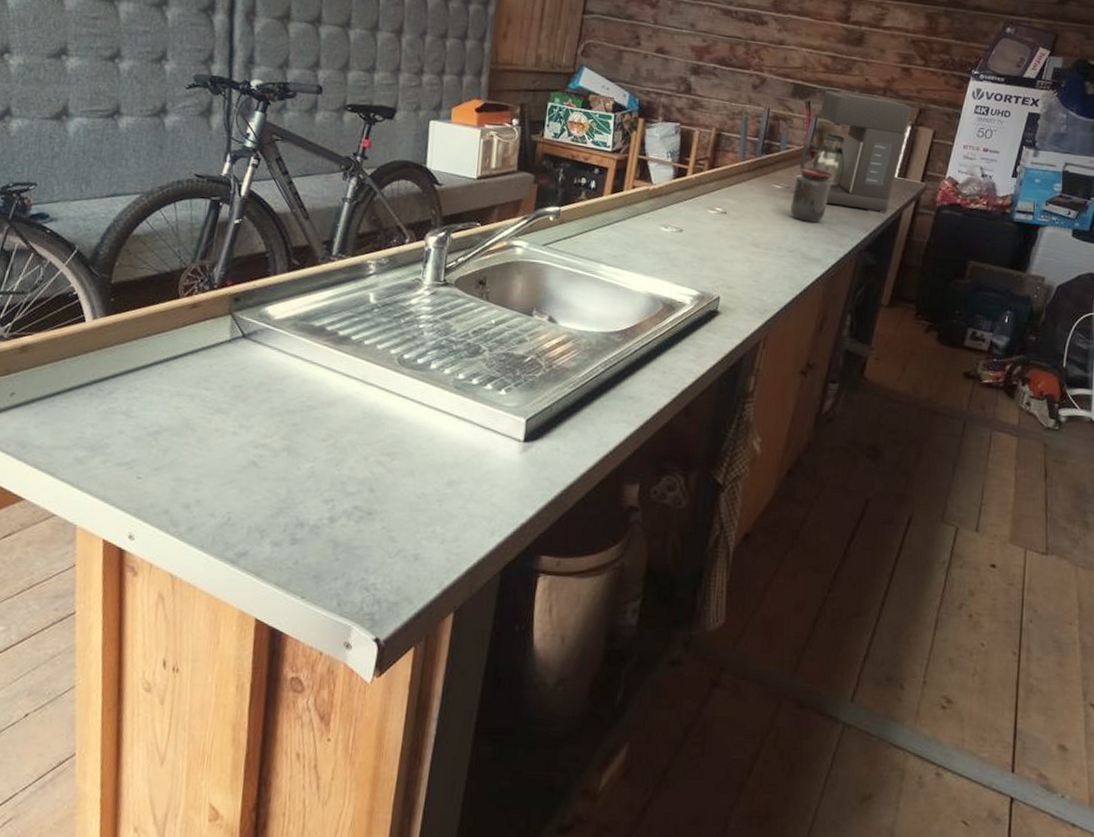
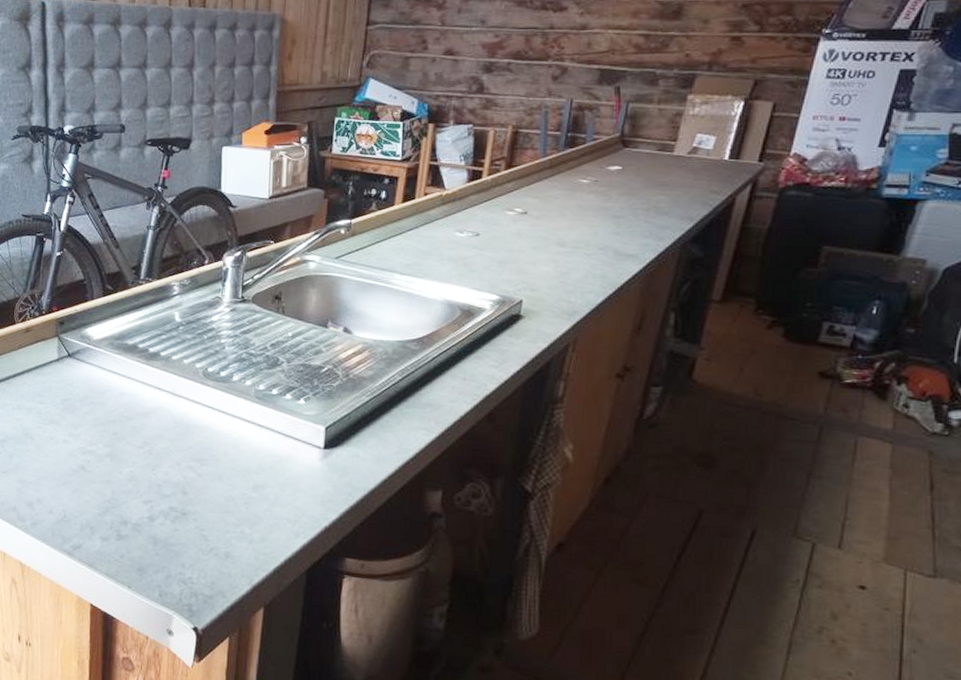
jar: present [790,167,833,223] -> none [600,158,649,216]
coffee maker: present [799,91,912,213] -> none [609,71,745,199]

